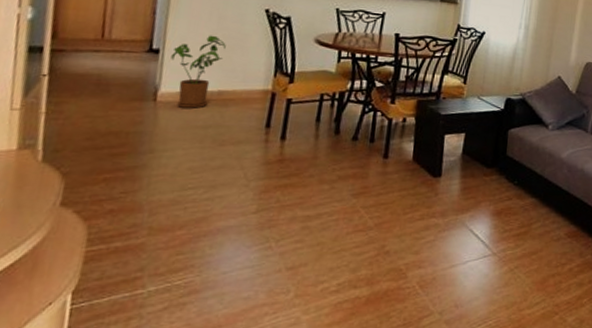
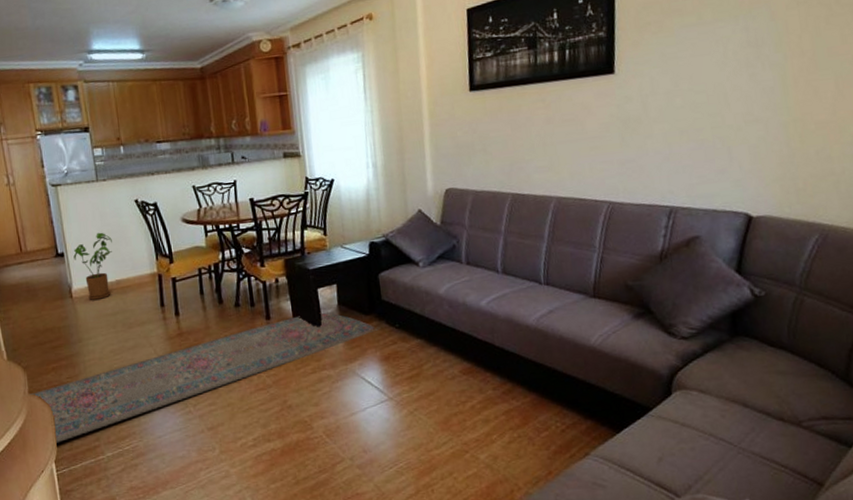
rug: none [61,159,500,270] -> present [29,312,381,444]

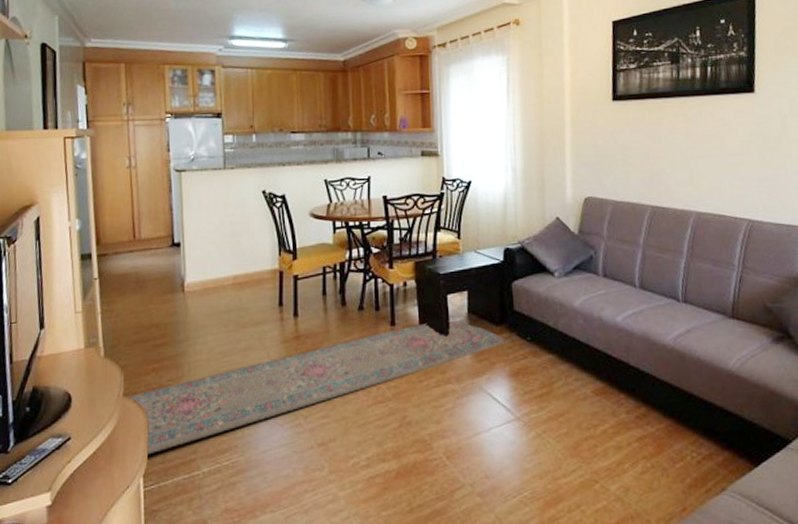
house plant: present [73,232,113,300] -> none [190,222,234,295]

